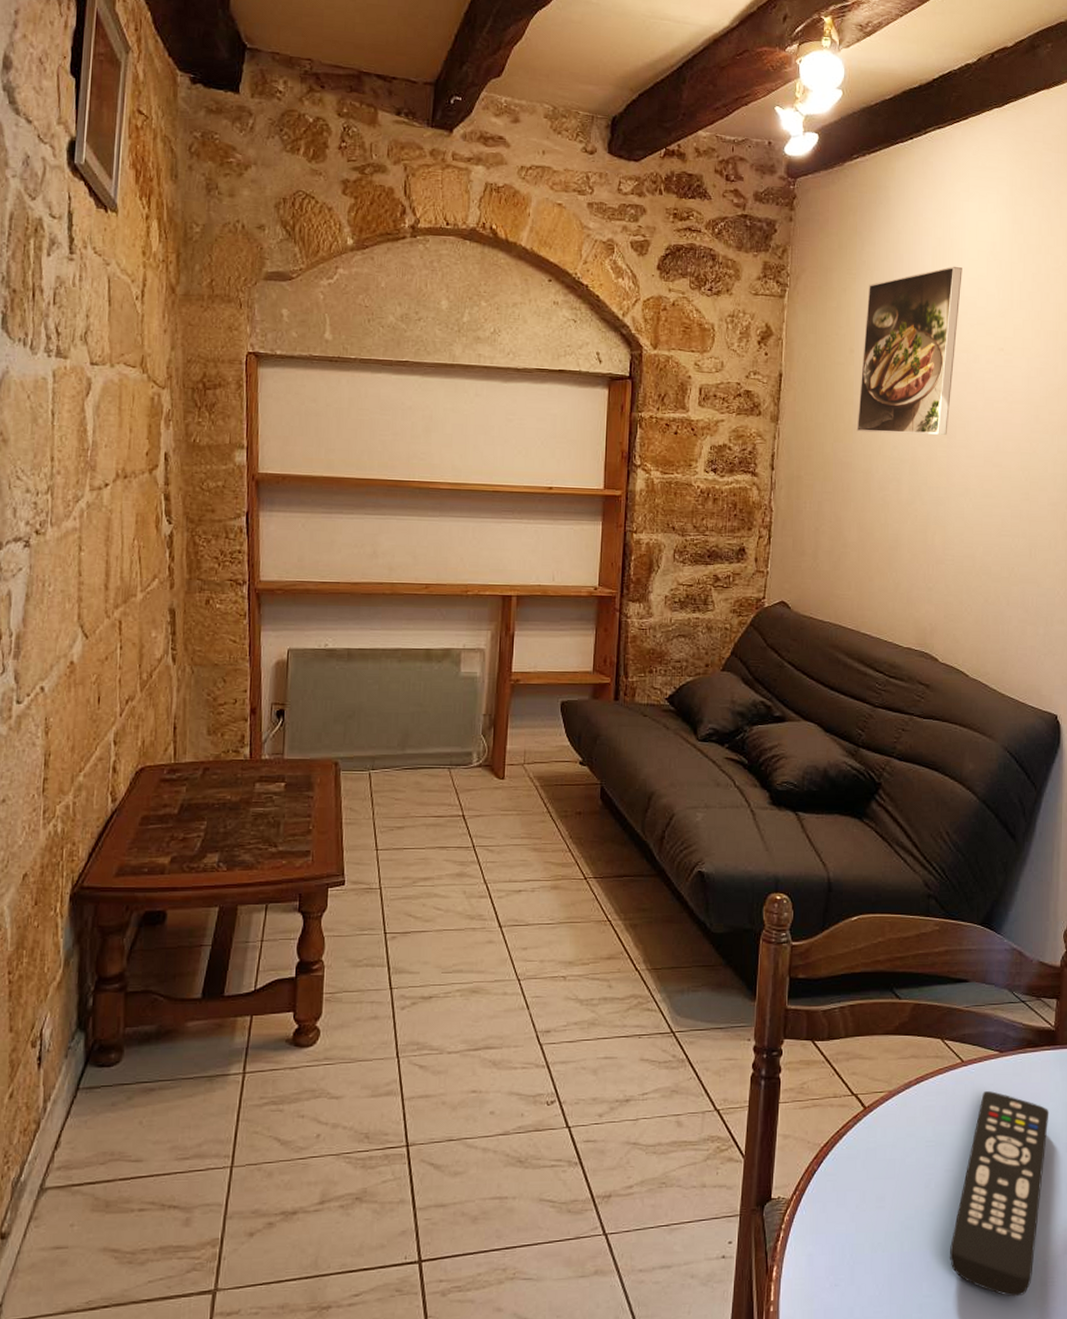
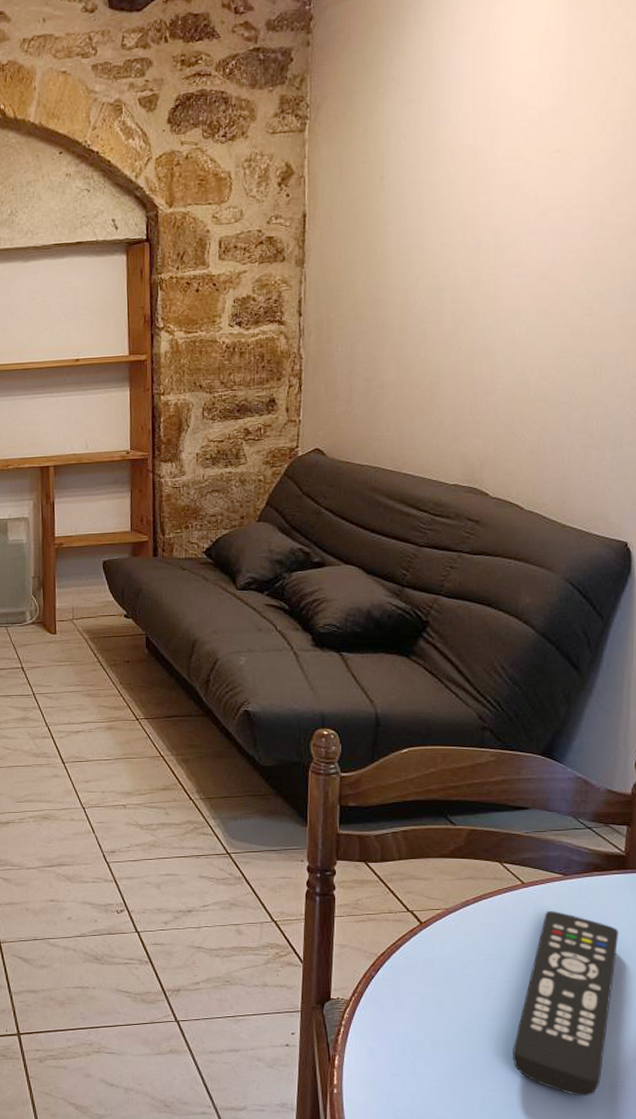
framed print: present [856,266,962,435] -> none [390,63,509,265]

